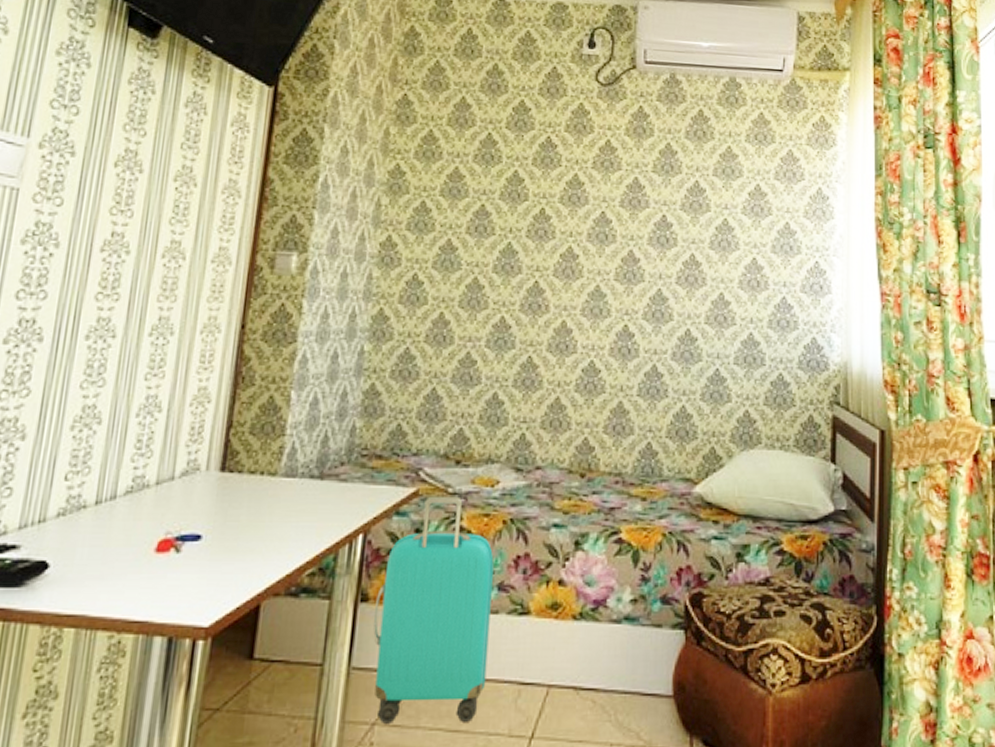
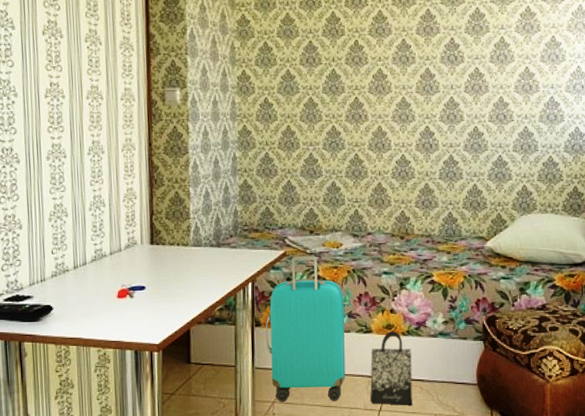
shopping bag: none [519,612,584,730] -> present [370,331,412,405]

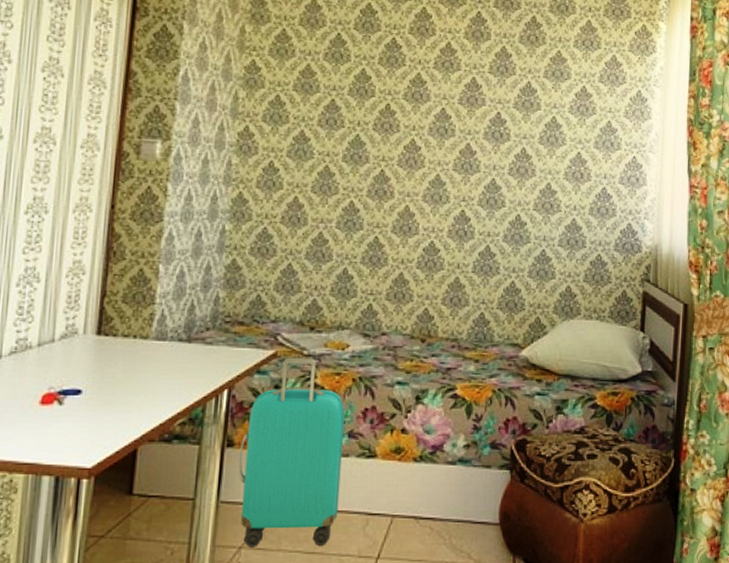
shopping bag: present [370,331,412,405] -> none [367,456,423,551]

